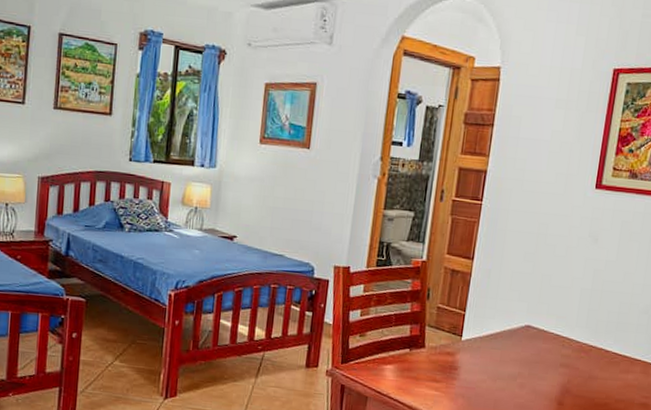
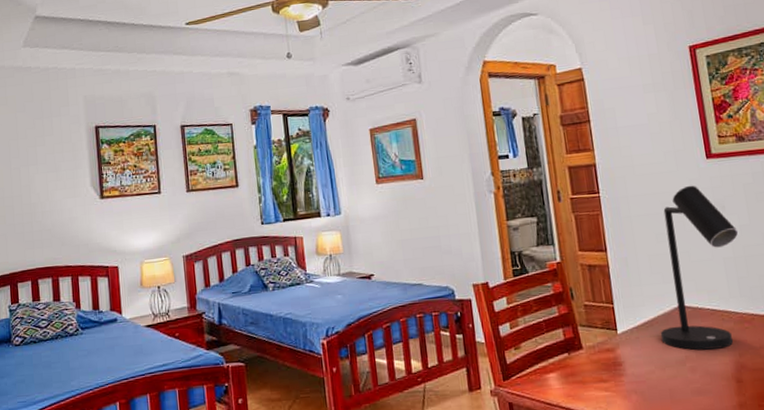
desk lamp: none [500,211,603,372] -> present [660,185,739,350]

